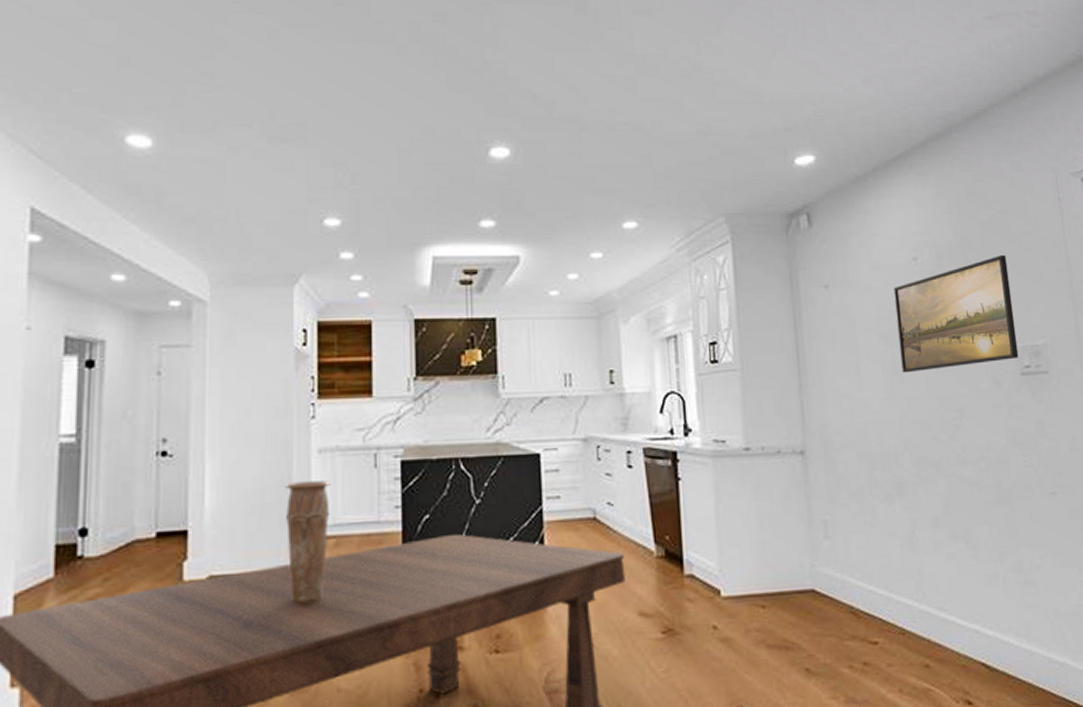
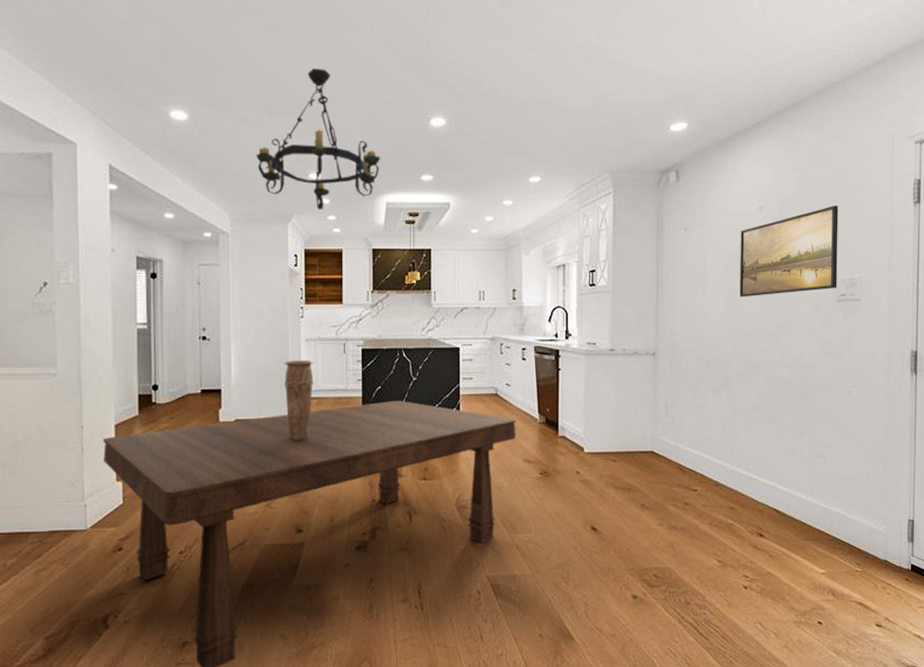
chandelier: none [249,84,425,267] -> present [256,69,381,210]

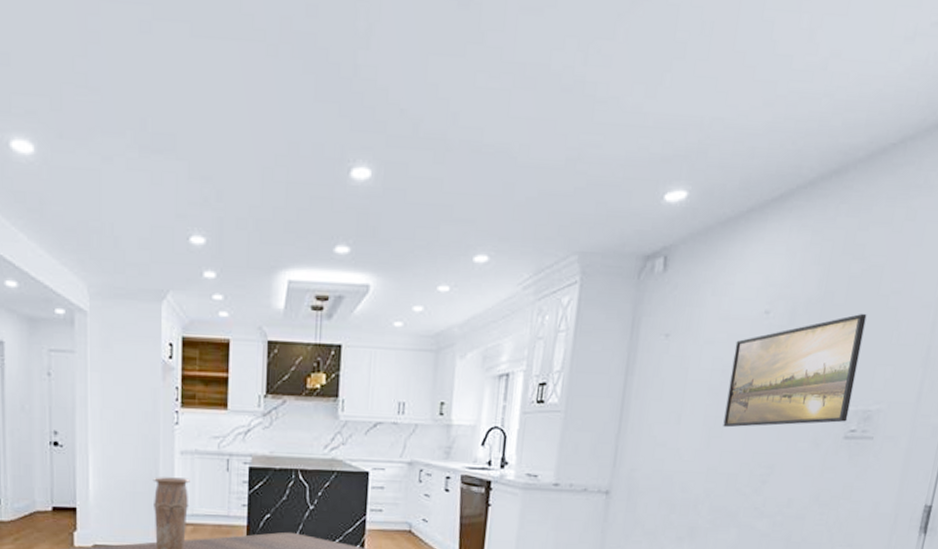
chandelier: present [256,69,381,210] -> none [123,89,284,286]

